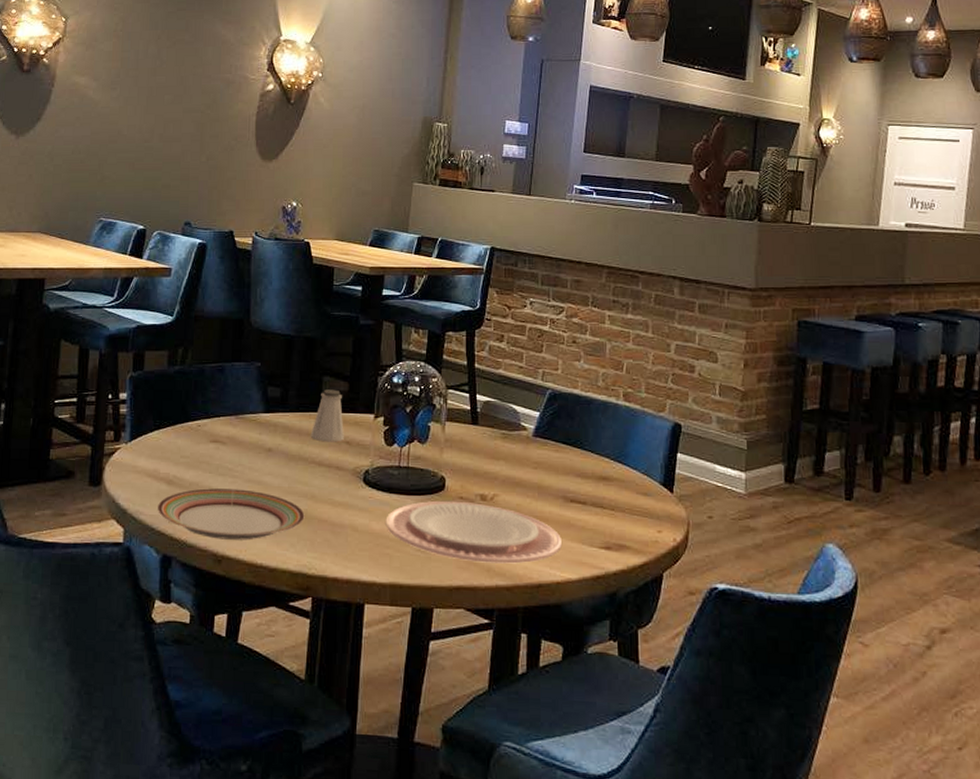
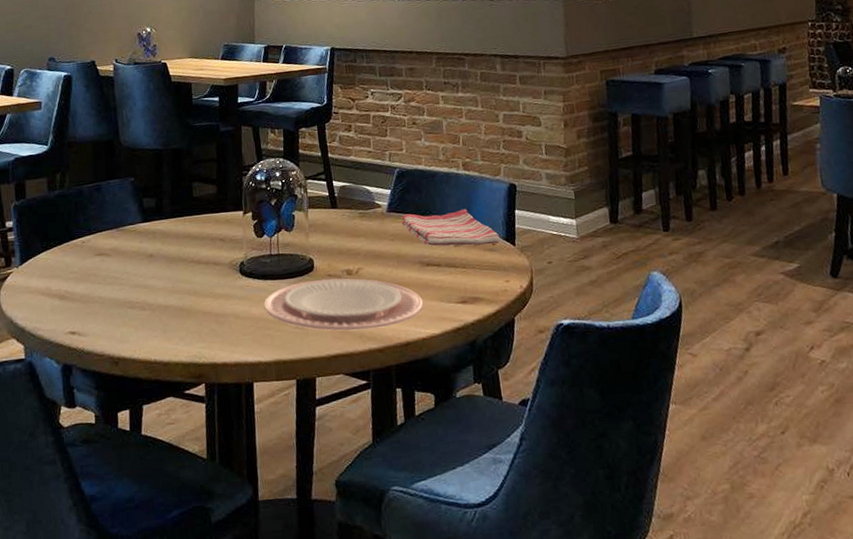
plate: present [157,488,305,540] -> none [52,294,190,343]
saltshaker: present [310,389,344,442] -> none [186,193,218,242]
dish towel: none [548,441,657,488] -> present [401,208,500,247]

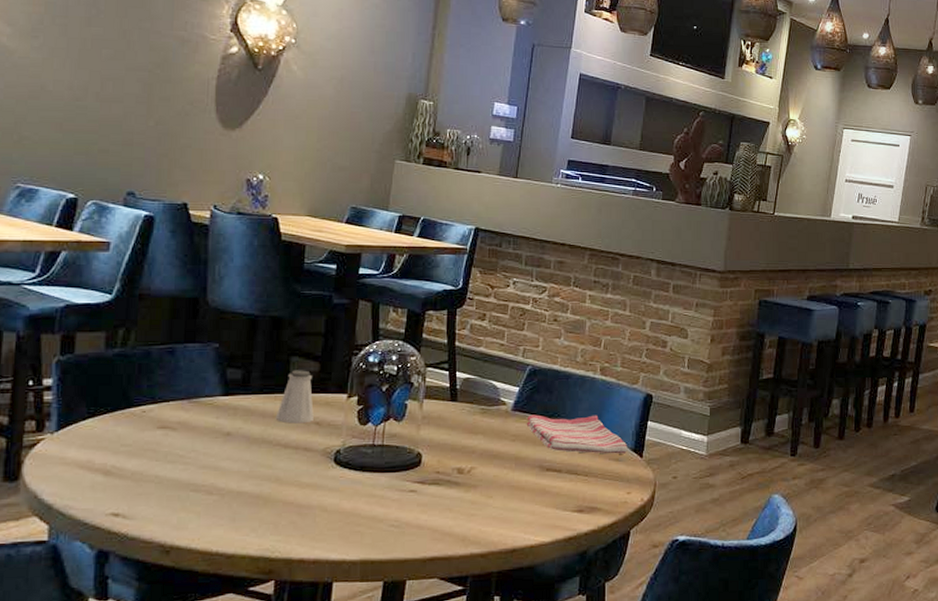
saltshaker: none [186,193,218,242] -> present [275,370,314,424]
plate: present [264,278,424,331] -> none [357,475,538,533]

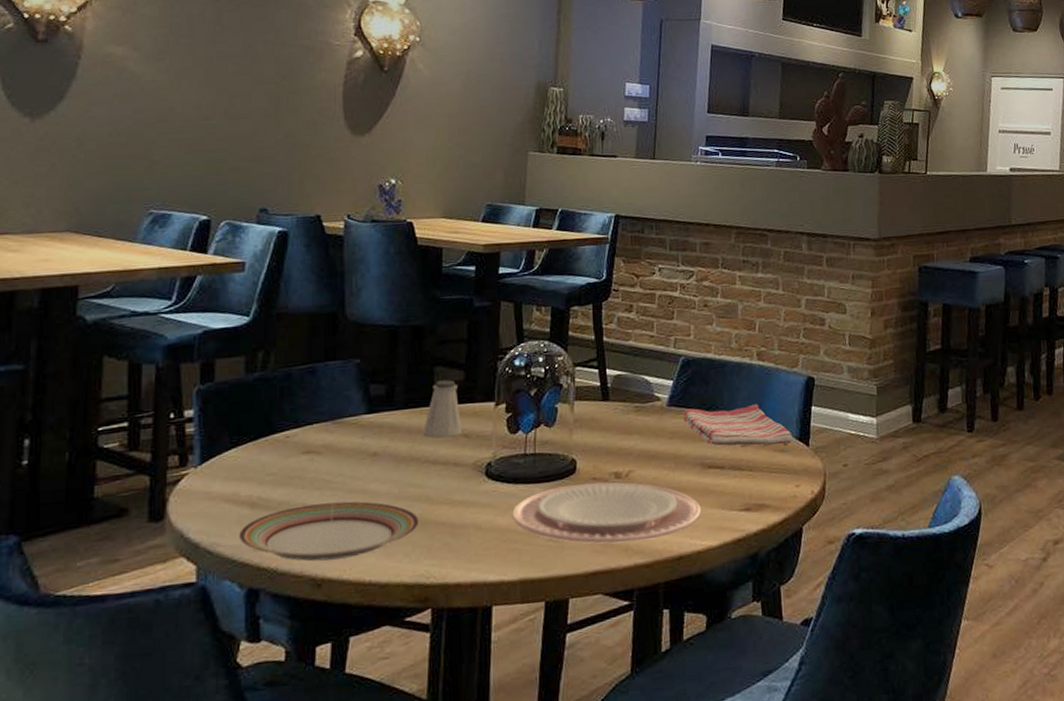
plate: none [90,476,268,530] -> present [238,501,420,561]
plate: none [357,475,538,533] -> present [512,482,702,544]

